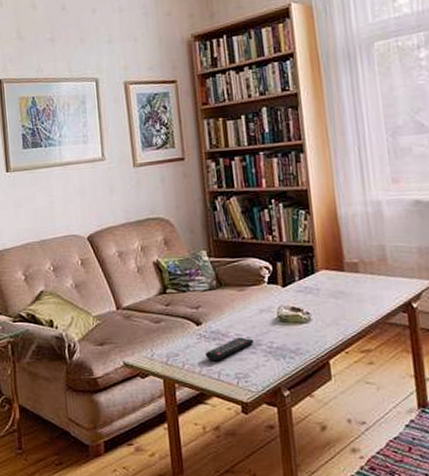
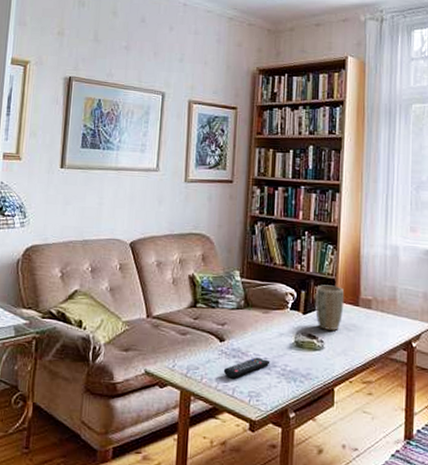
plant pot: none [293,252,327,301] -> present [315,284,344,330]

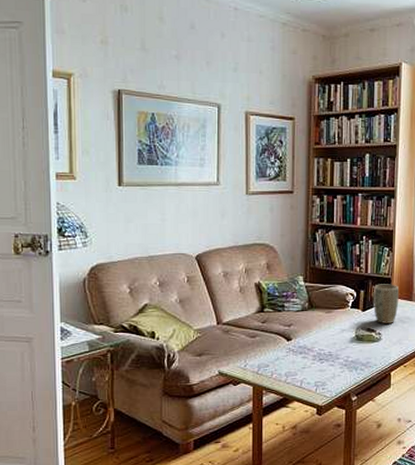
remote control: present [223,357,270,378] -> none [291,352,334,372]

